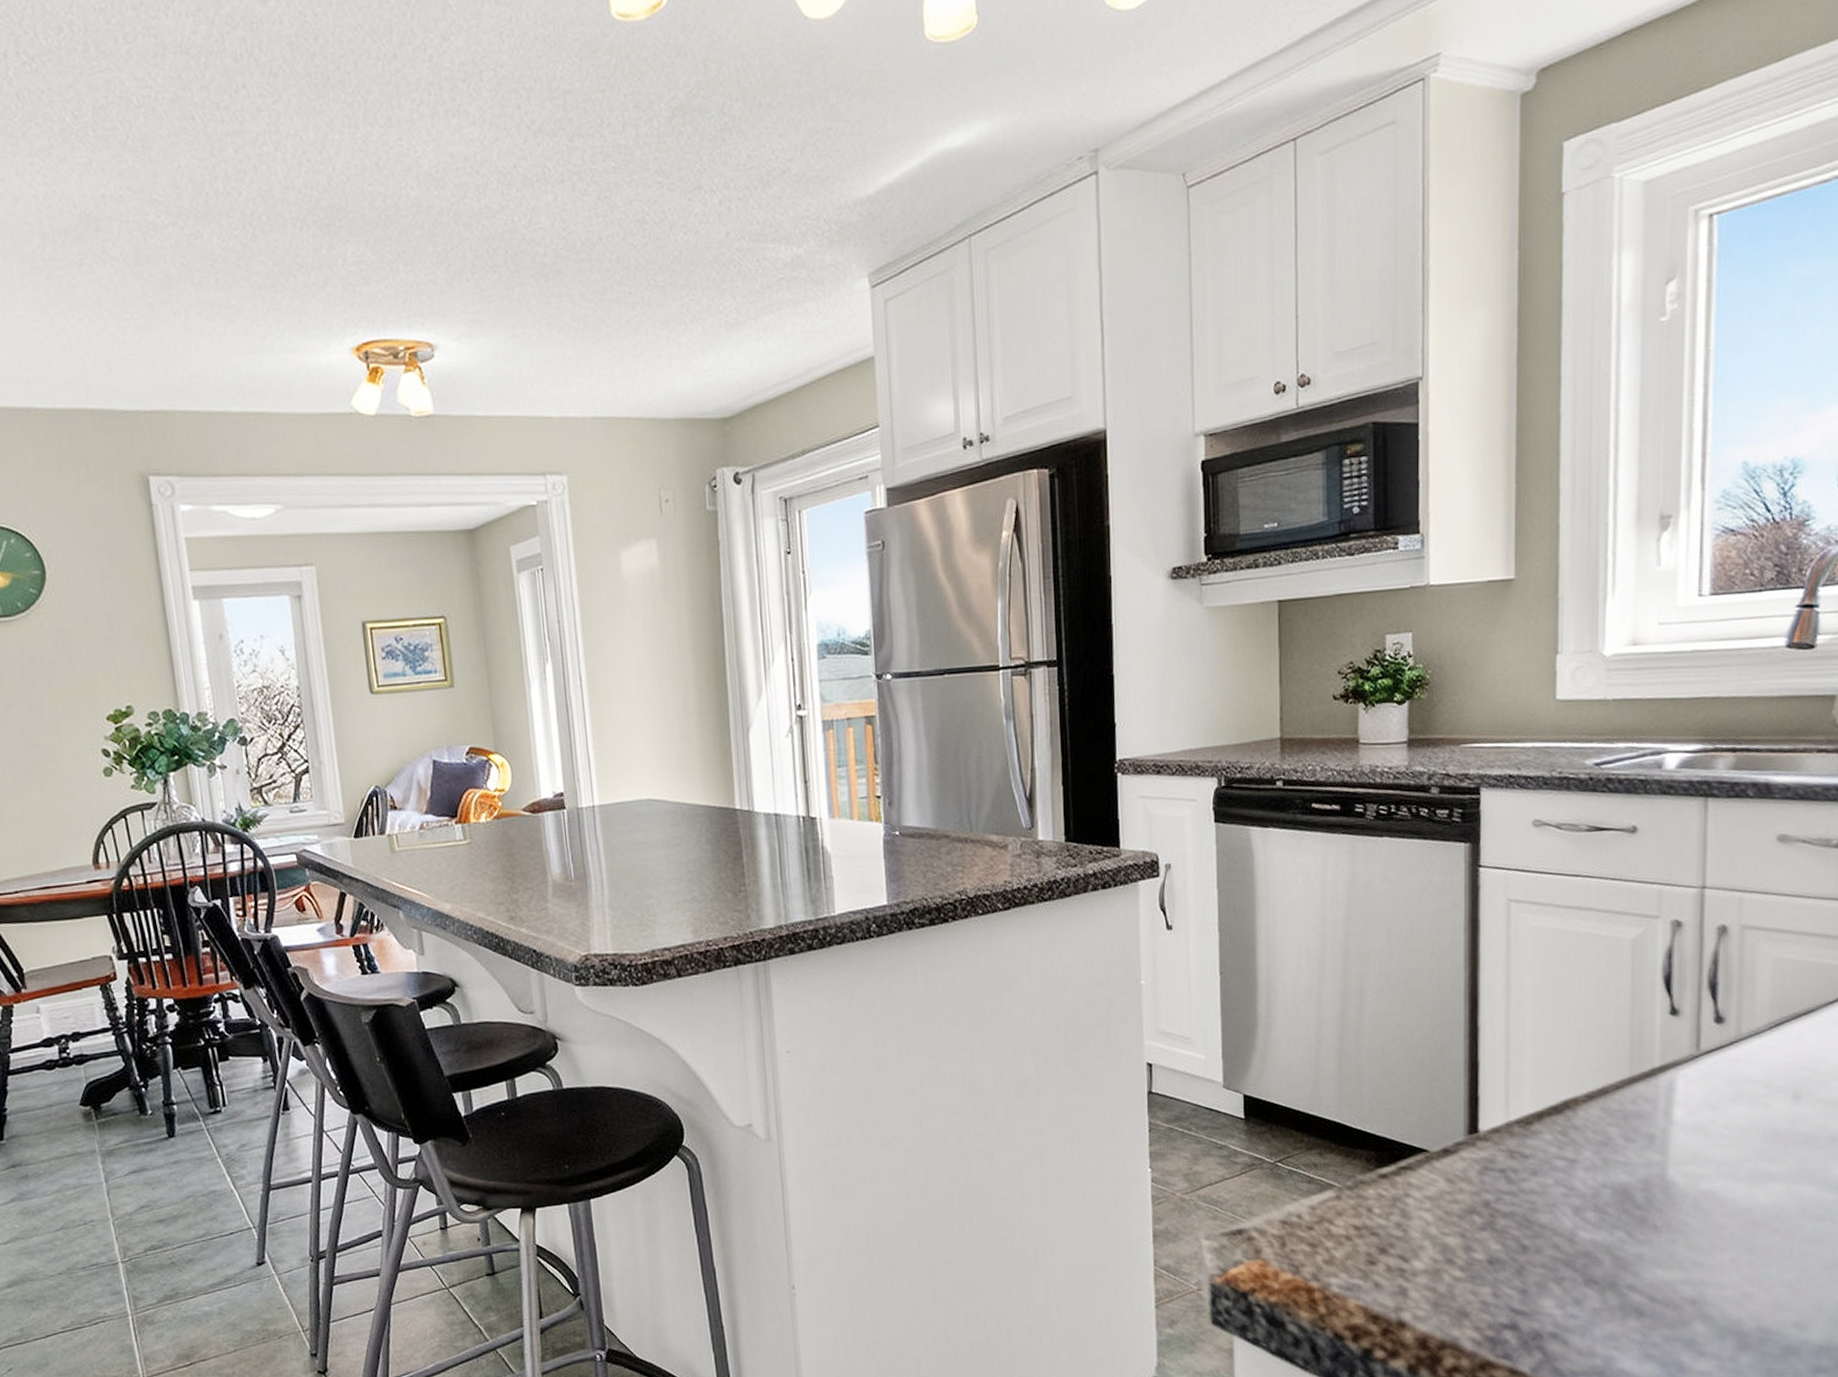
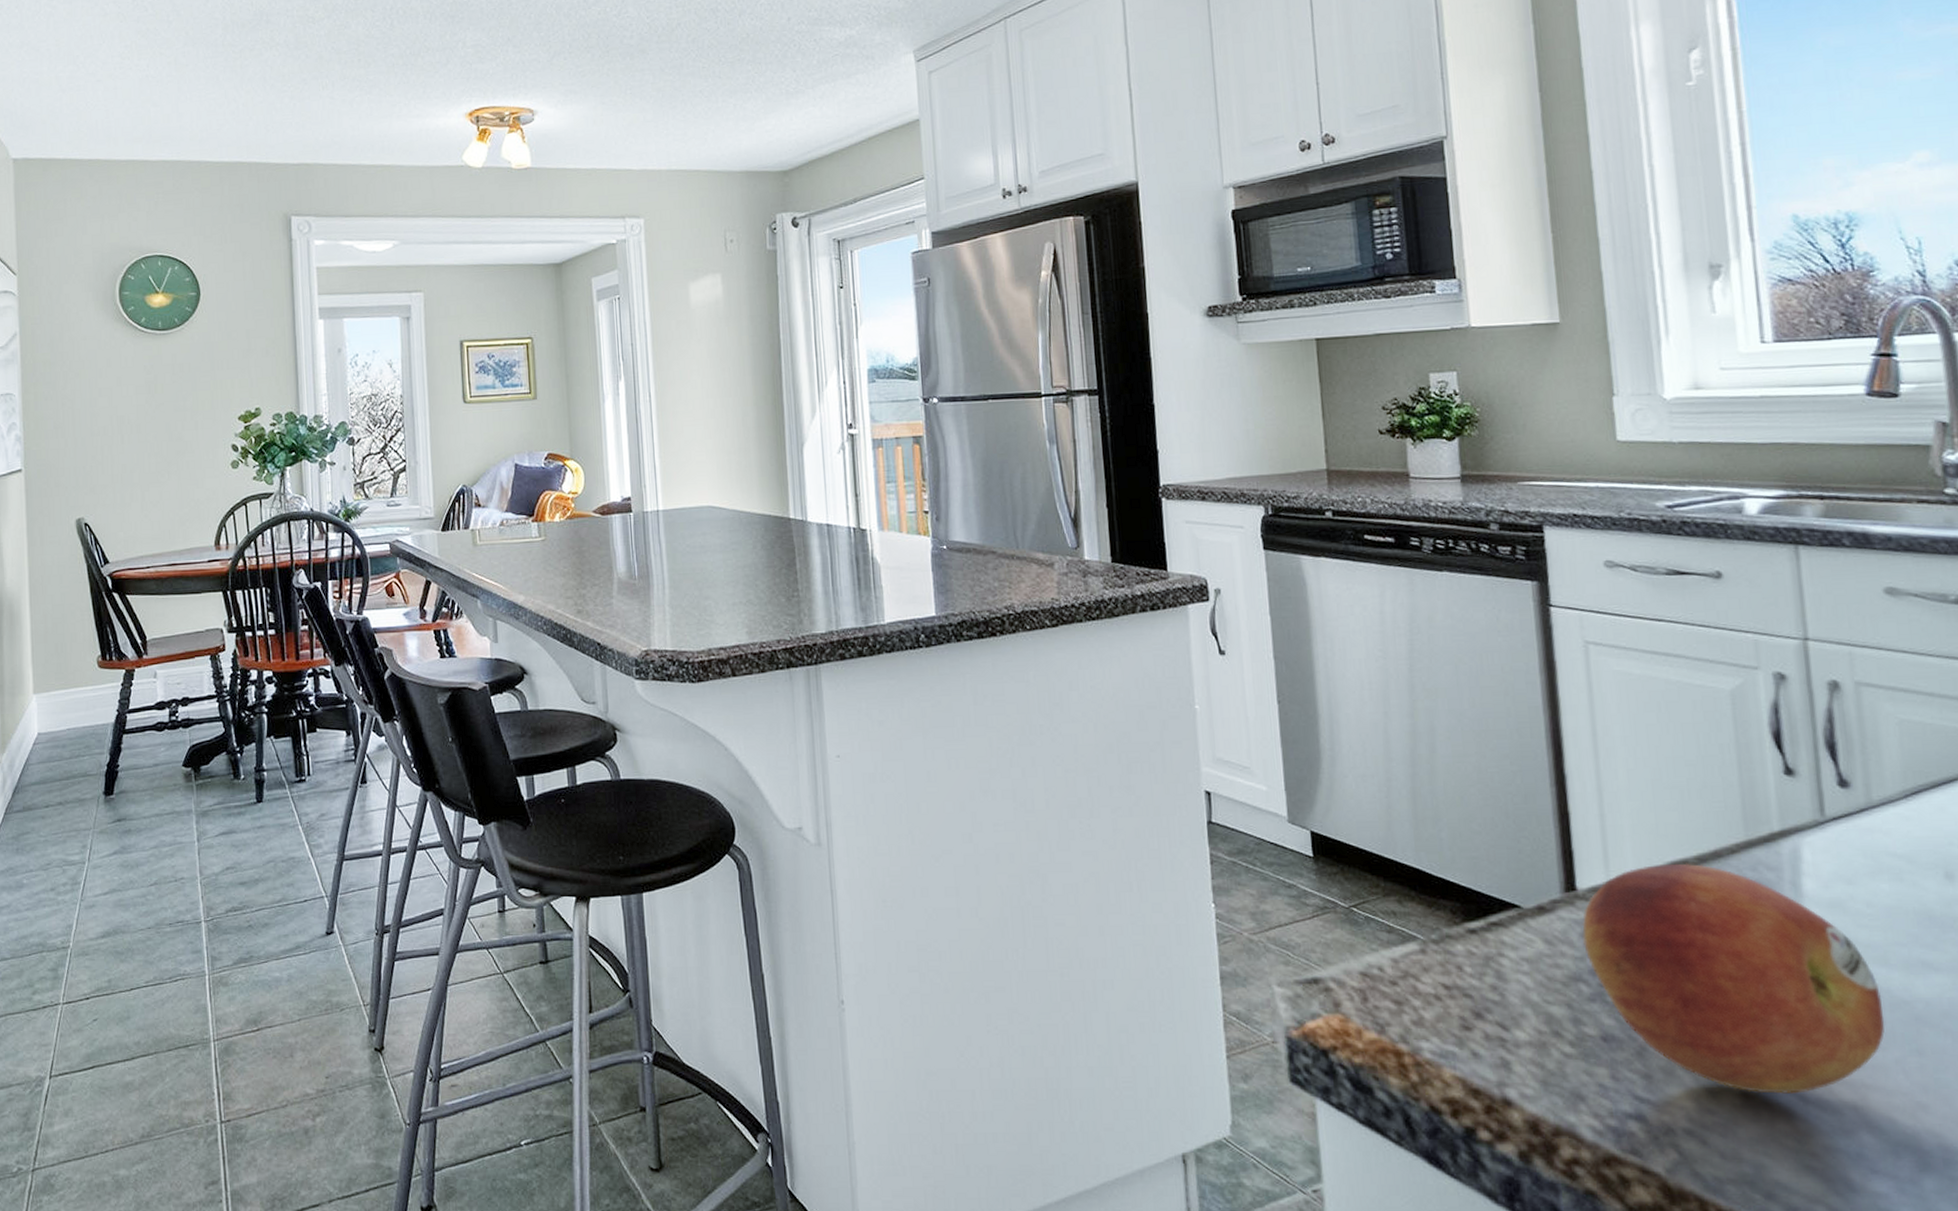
fruit: none [1480,1101,1727,1298] -> present [1582,863,1885,1094]

